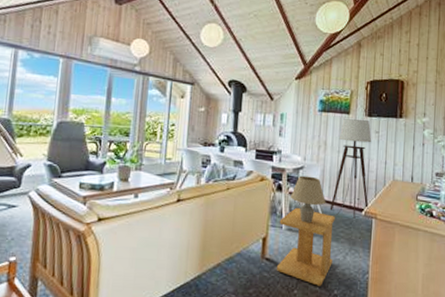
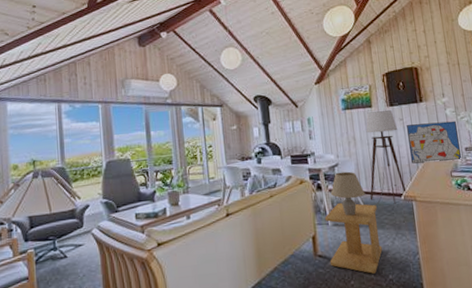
wall art: none [379,139,432,185] -> present [407,121,463,164]

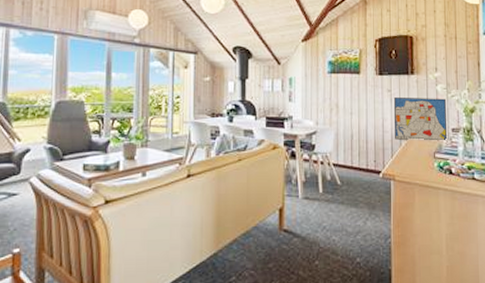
side table: present [324,202,382,274] -> none [295,174,353,255]
table lamp: present [331,171,366,216] -> none [305,141,342,190]
floor lamp: present [366,110,407,206] -> none [346,79,386,182]

